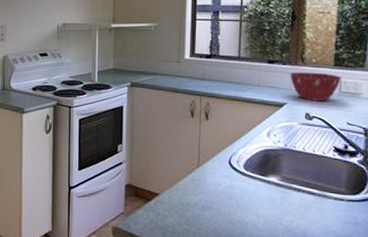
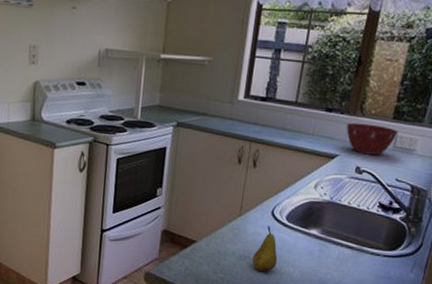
fruit: none [215,175,240,222] -> present [252,226,278,272]

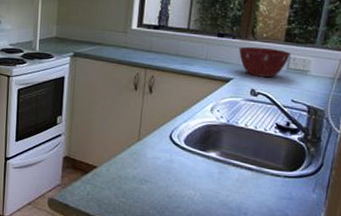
fruit: present [252,226,278,272] -> none [153,150,178,195]

